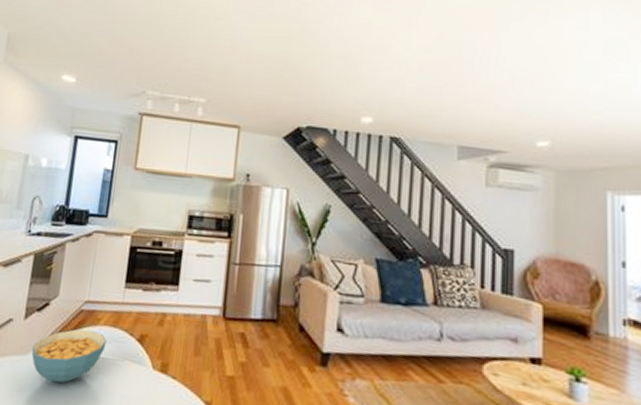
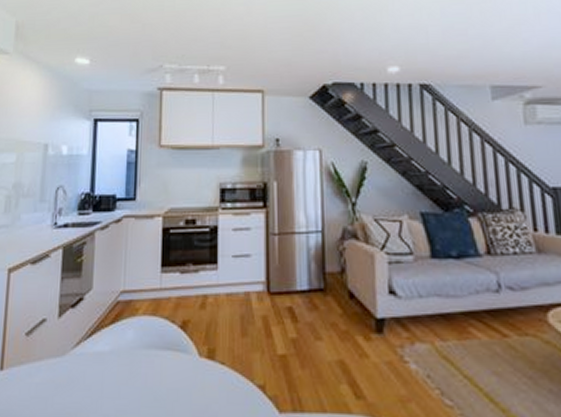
cereal bowl: present [31,329,107,383] -> none [69,321,148,383]

